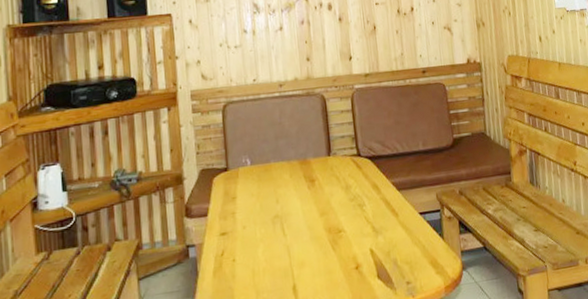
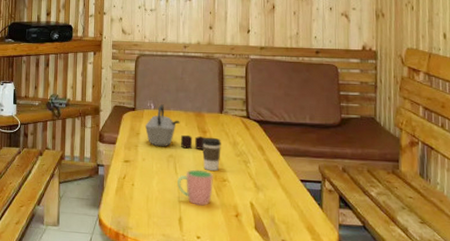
kettle: none [242,157,314,209] -> present [145,104,206,150]
cup: none [287,224,328,267] -> present [177,169,214,206]
coffee cup: none [311,184,333,224] -> present [202,137,221,172]

